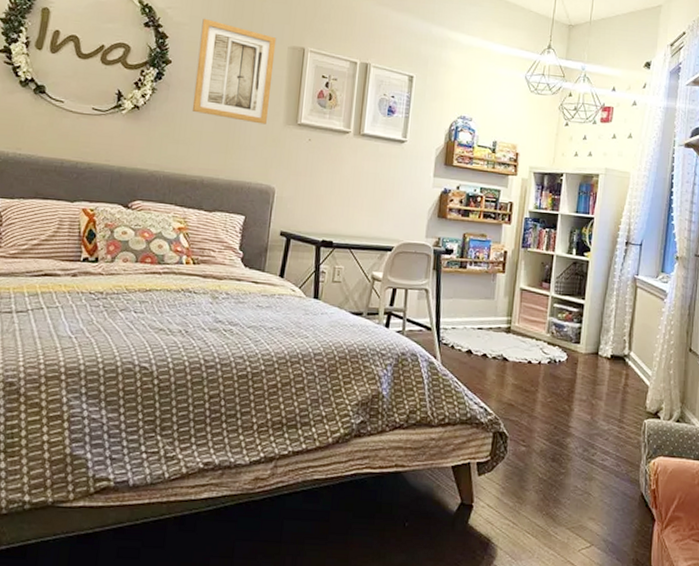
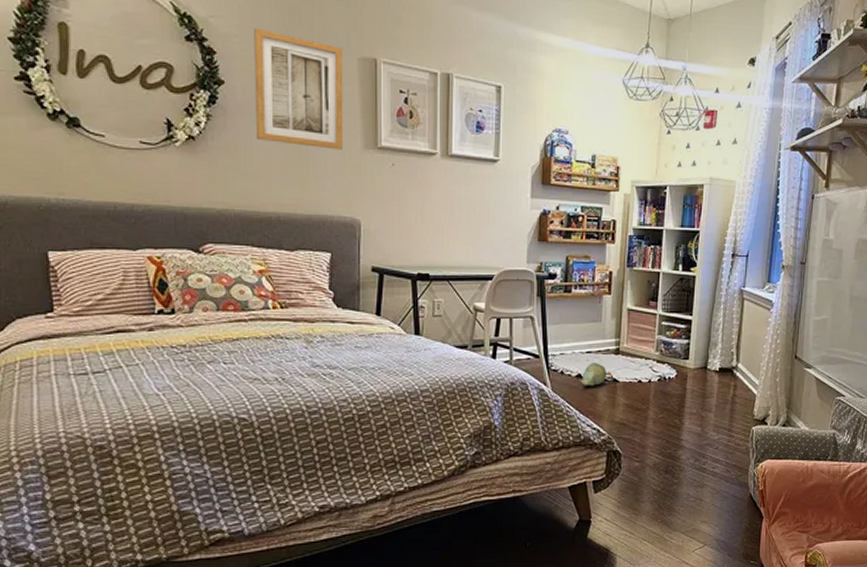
plush toy: none [467,339,503,363] -> present [578,363,613,386]

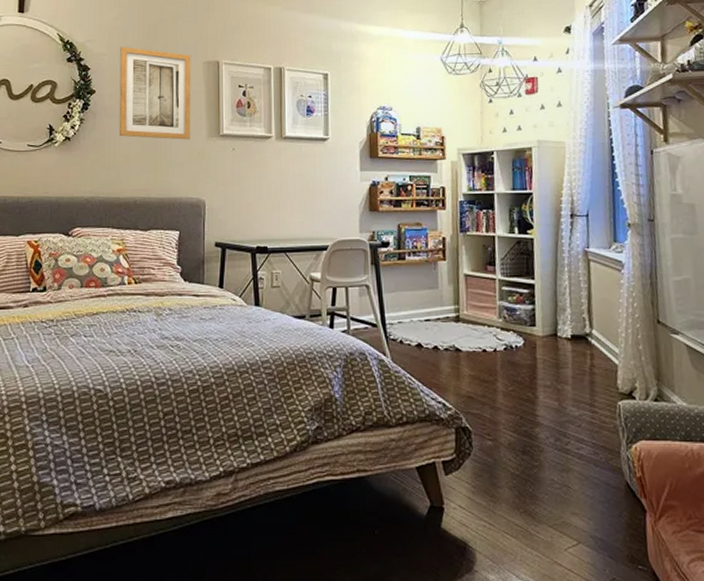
plush toy: present [578,363,613,386] -> none [418,331,455,356]

